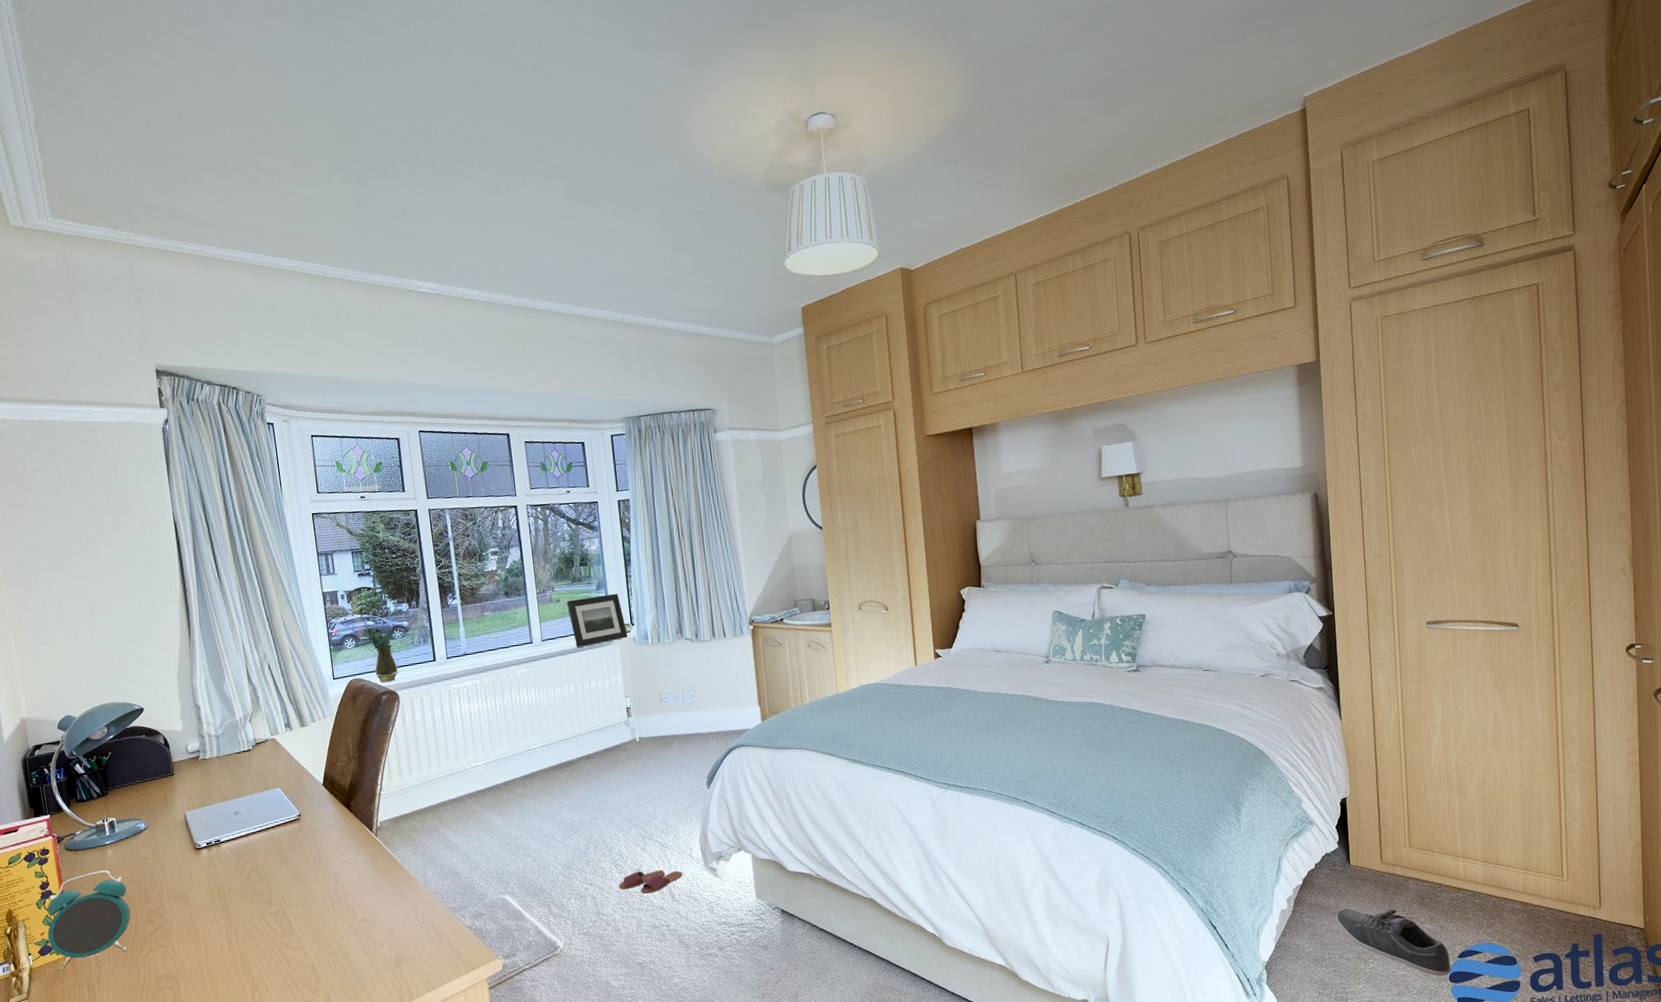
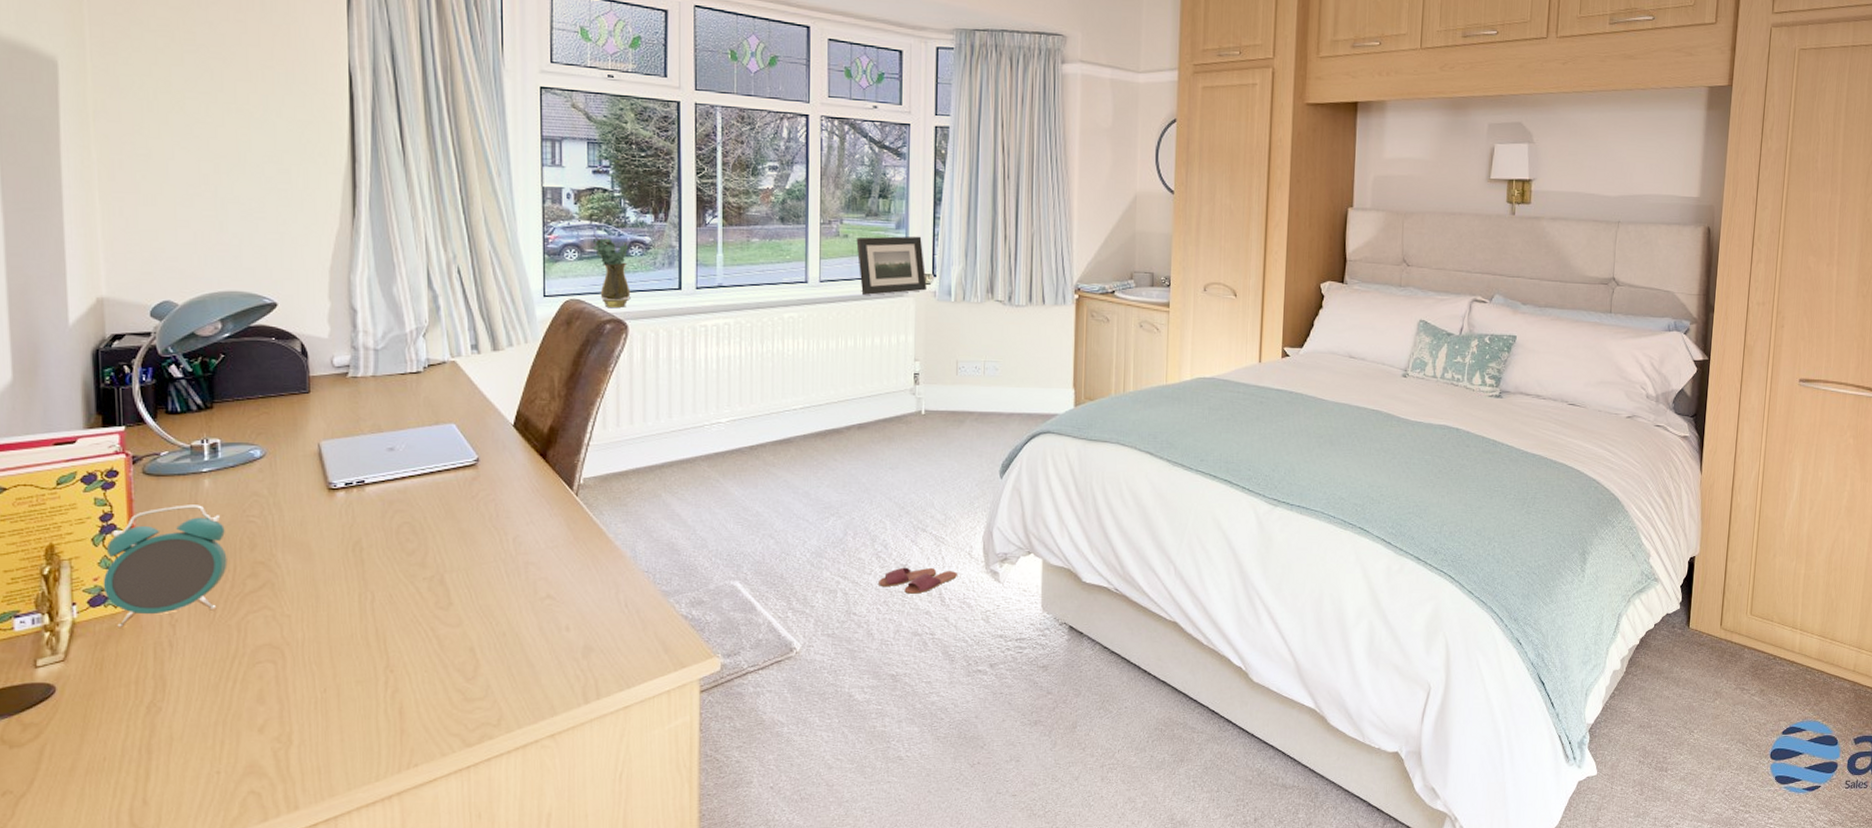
shoe: present [1335,908,1451,976] -> none [1667,674,1774,752]

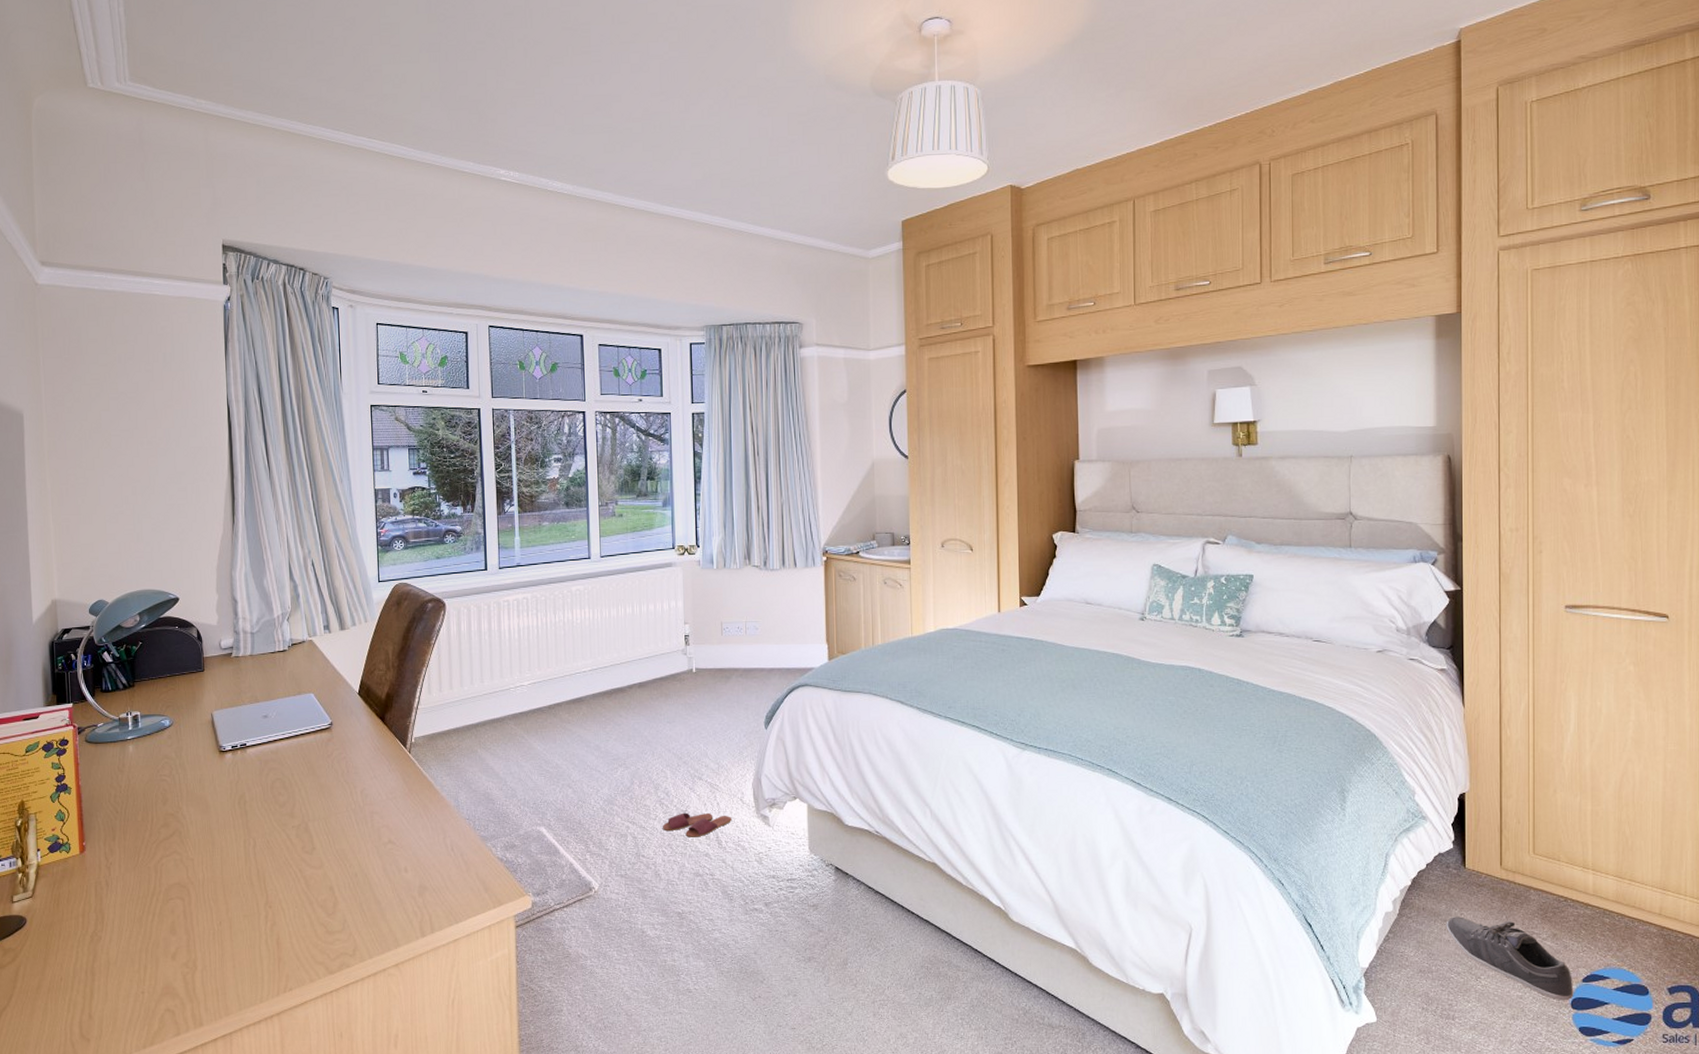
alarm clock: present [103,505,228,629] -> none [58,767,147,870]
vase: present [592,235,631,309] -> none [415,527,447,589]
picture frame: present [856,236,927,296] -> none [630,511,692,568]
shoe: none [1667,674,1774,752] -> present [1446,917,1574,1001]

